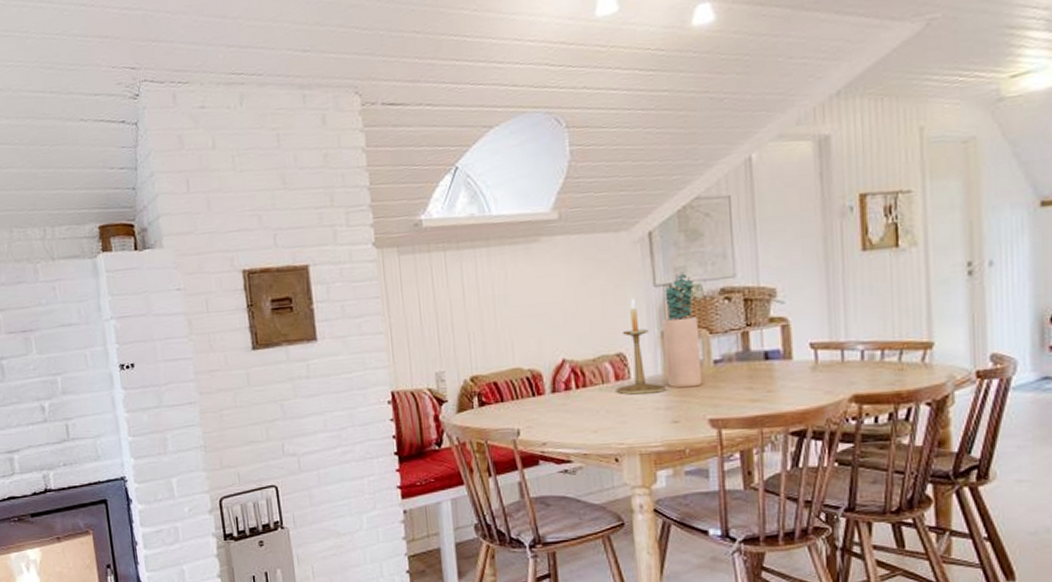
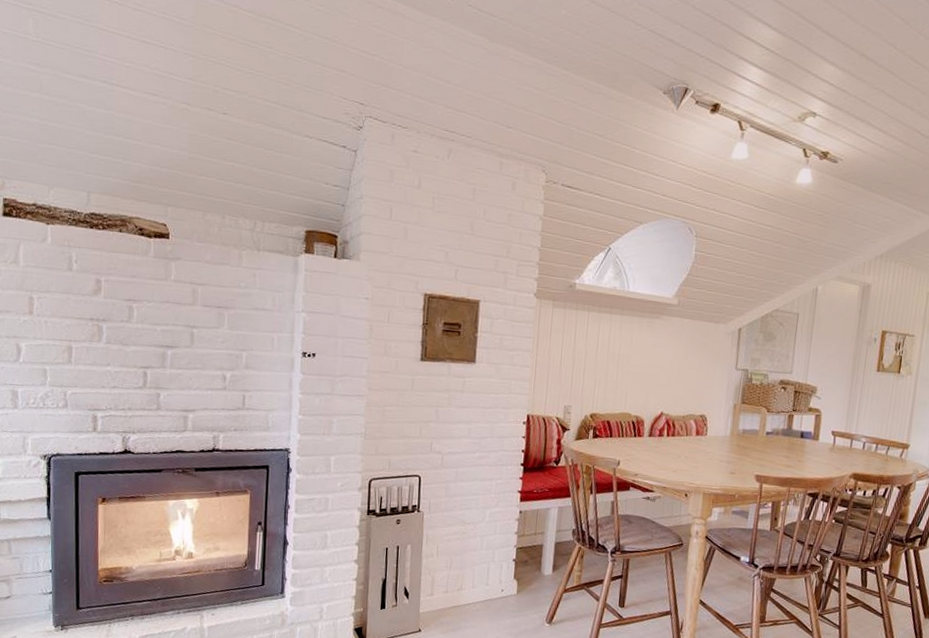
candlestick: present [616,298,666,395] -> none [695,376,730,450]
vase: present [663,272,703,389] -> none [733,362,763,450]

